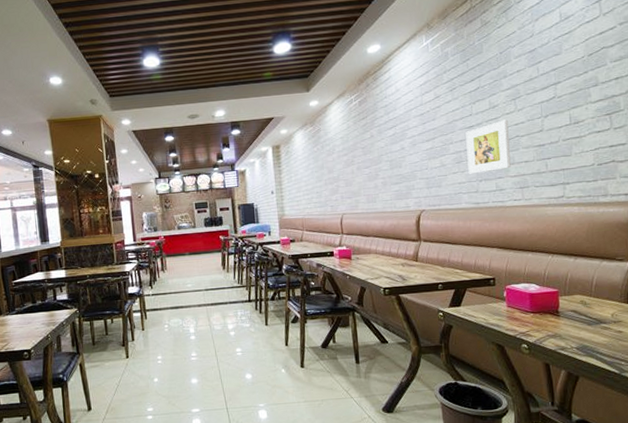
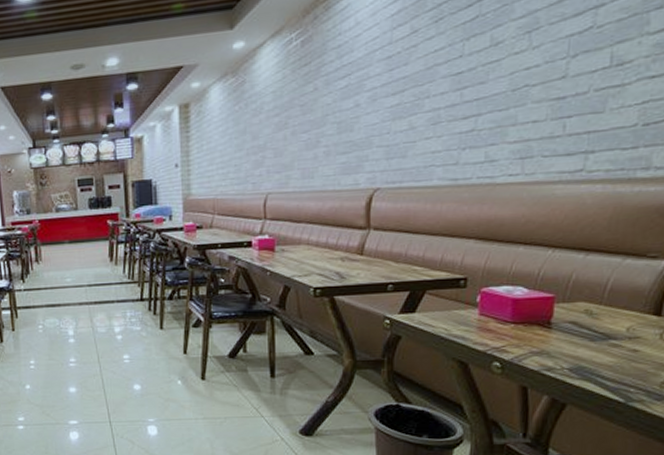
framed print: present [466,119,511,174] -> none [447,61,516,140]

